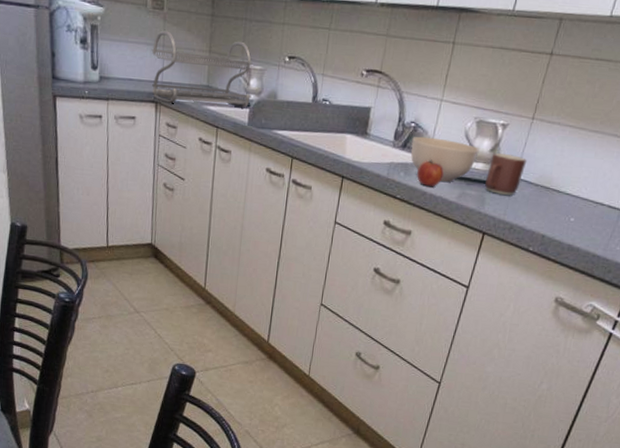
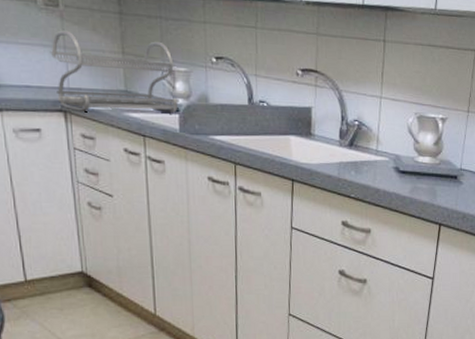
bowl: present [410,136,479,182] -> none [358,134,424,177]
fruit: present [417,159,444,188] -> none [368,156,393,184]
mug: present [485,153,528,195] -> none [434,146,469,186]

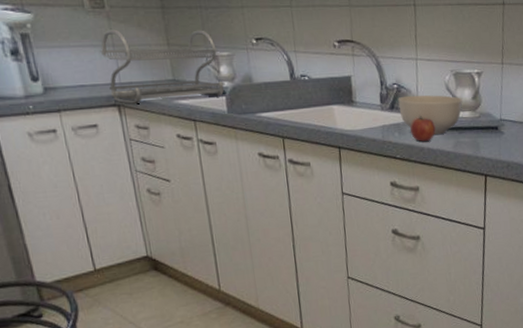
bowl: none [358,134,424,177] -> present [398,95,463,134]
fruit: none [368,156,393,184] -> present [410,116,436,142]

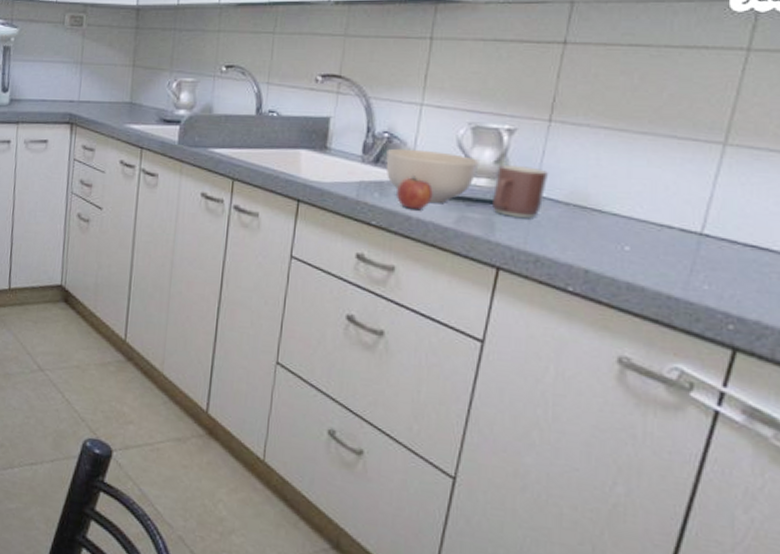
dish rack: present [100,29,225,105] -> none [67,47,183,125]
mug: none [474,99,507,137] -> present [492,165,549,218]

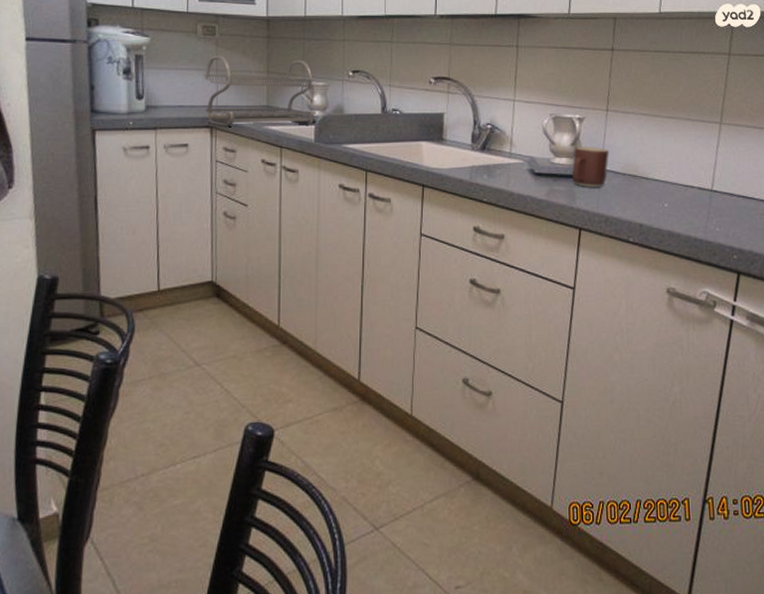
dish rack: none [67,47,183,125] -> present [203,55,316,127]
bowl: present [385,148,479,203] -> none [490,137,560,180]
fruit: present [397,176,433,211] -> none [501,159,528,187]

